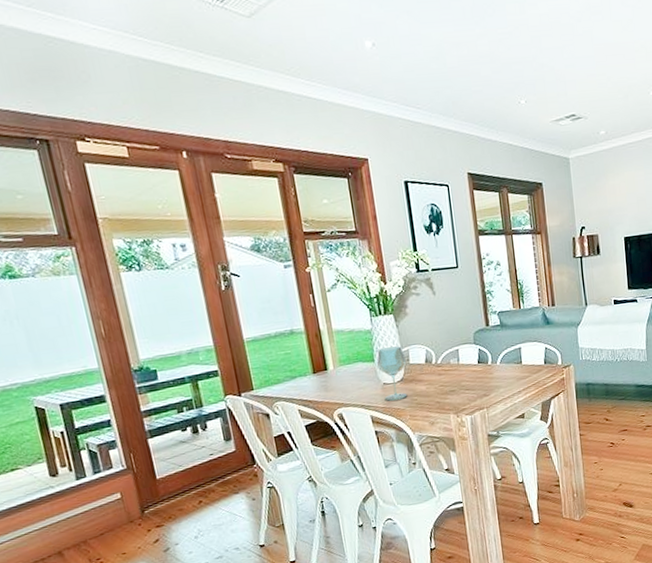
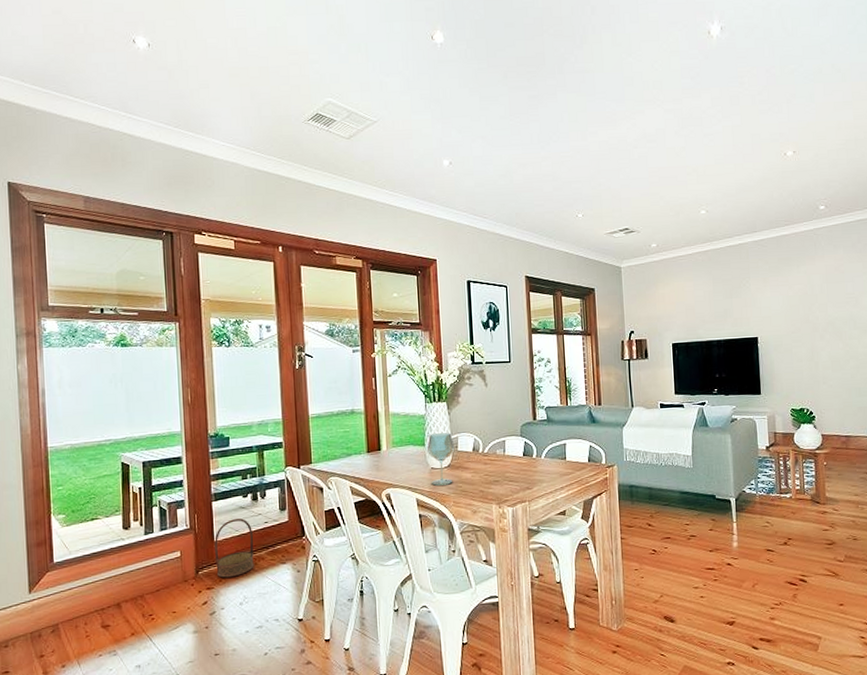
basket: none [156,453,205,514] -> present [214,518,254,578]

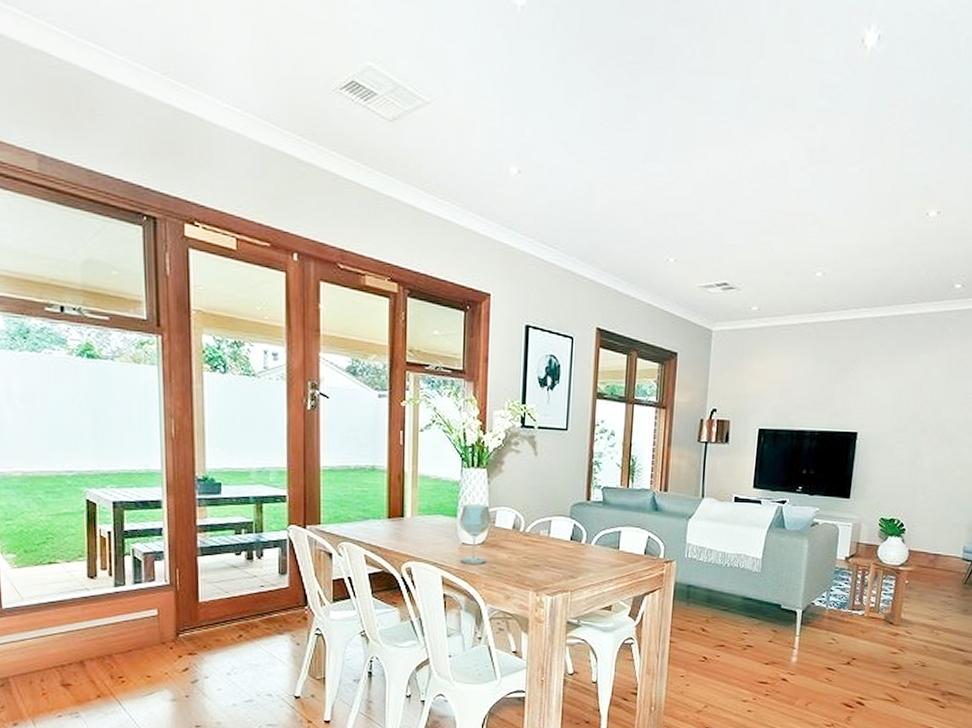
basket: present [214,518,254,578] -> none [199,579,246,644]

